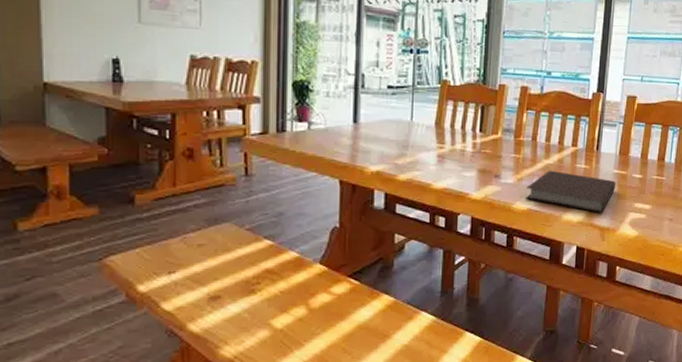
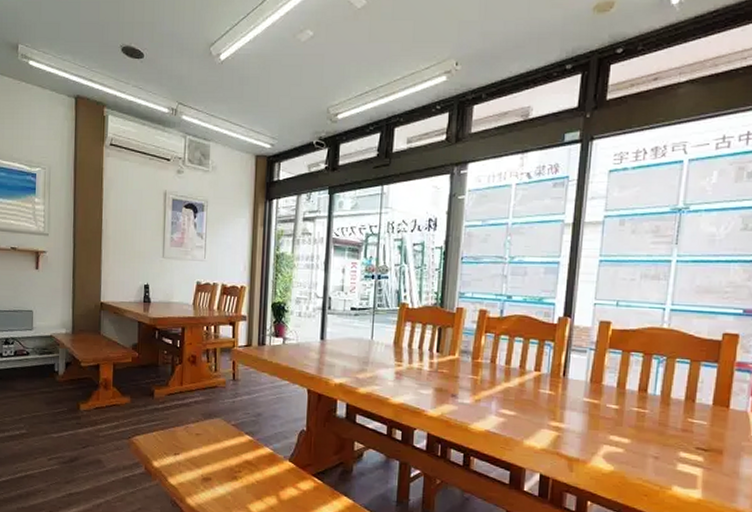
notebook: present [526,170,616,213] -> none [484,393,587,442]

